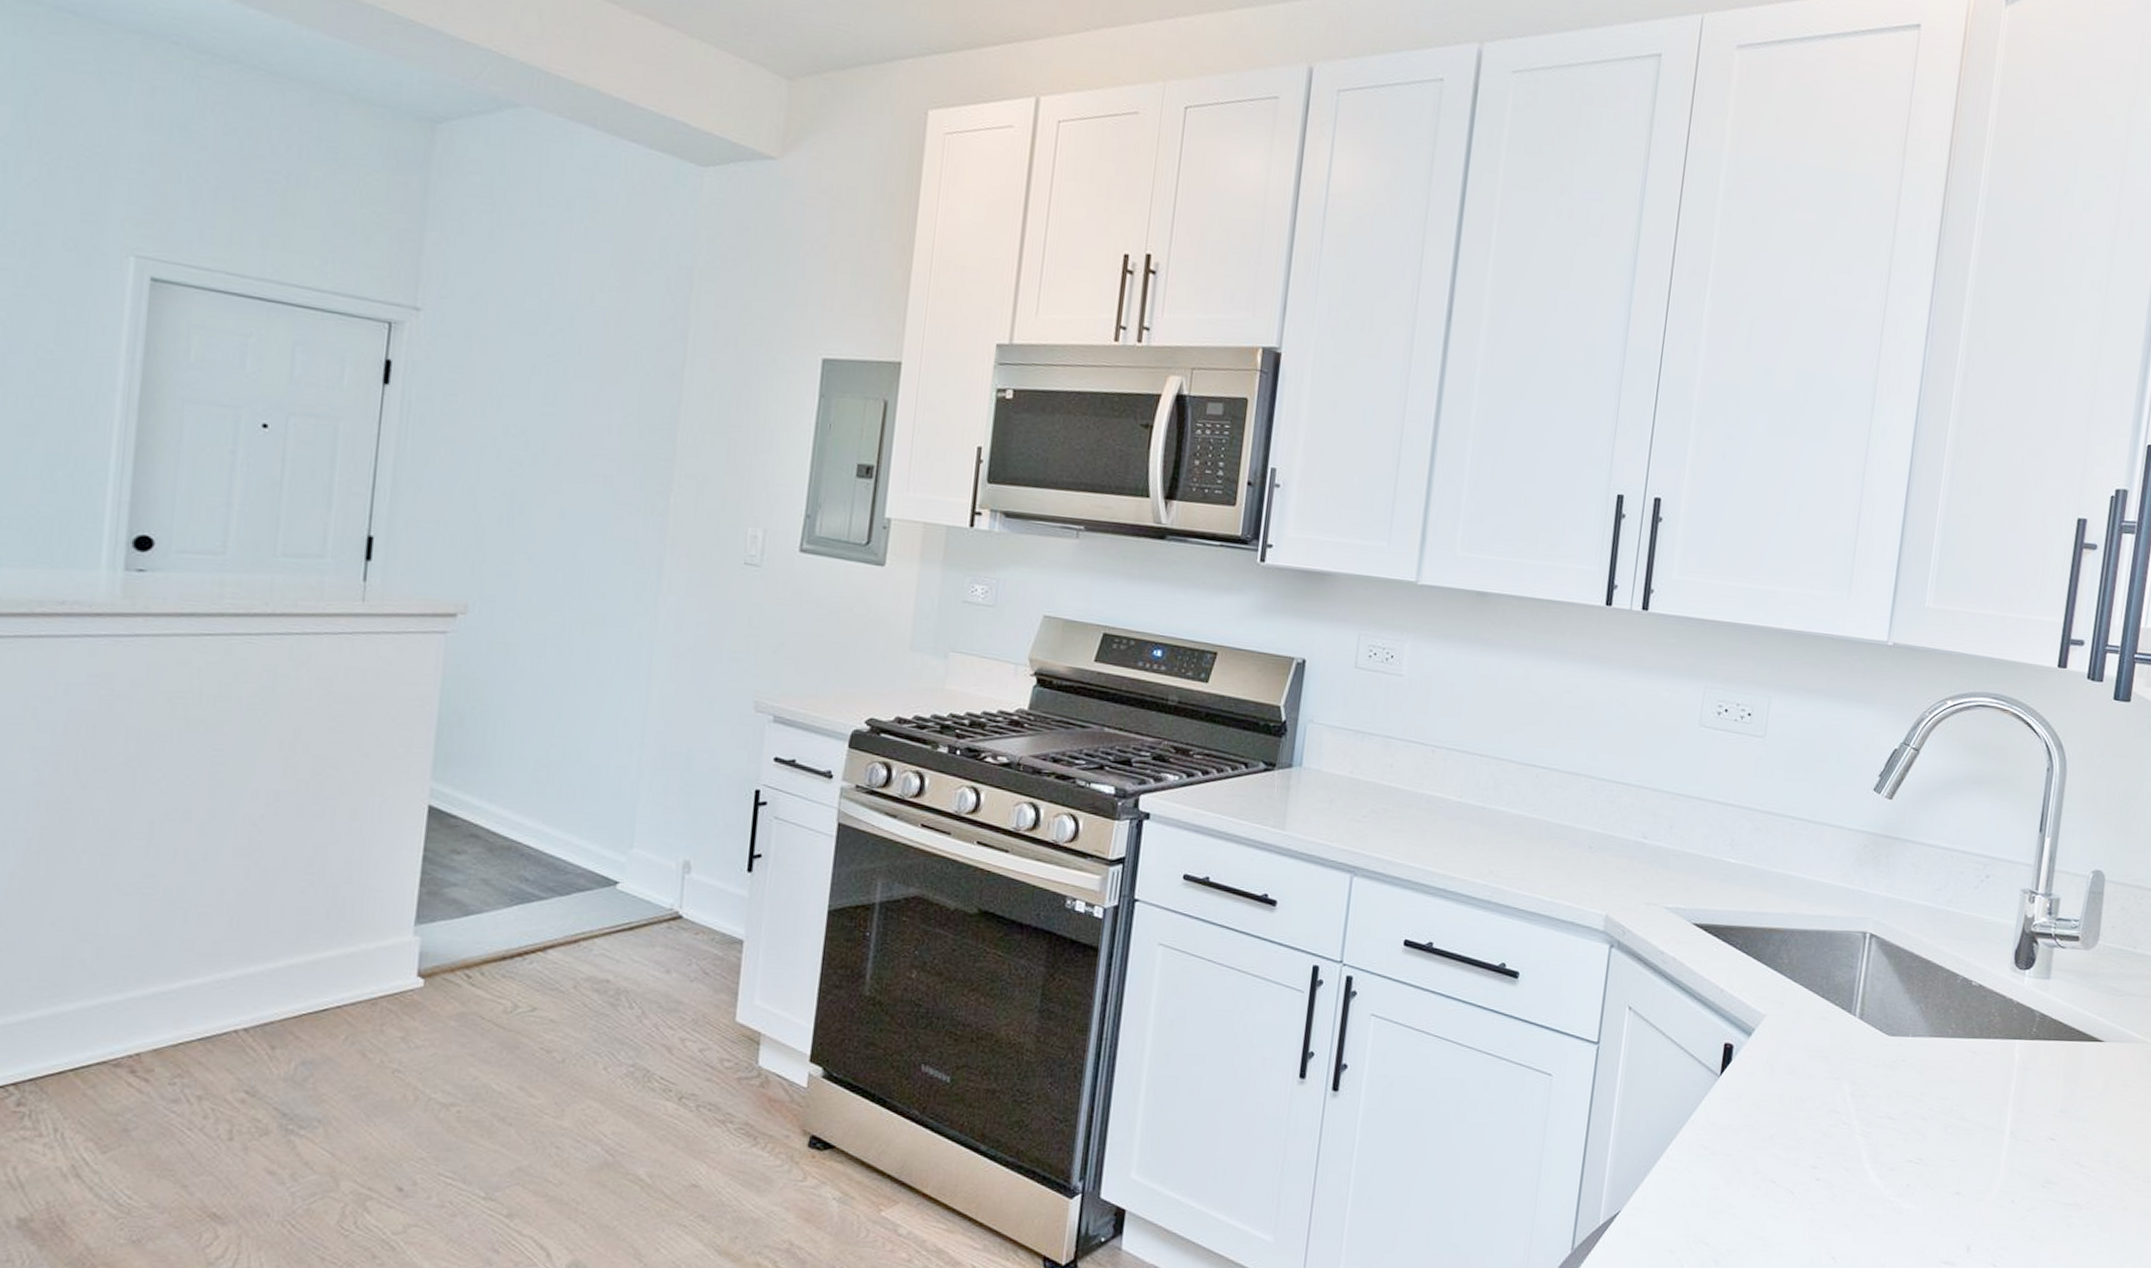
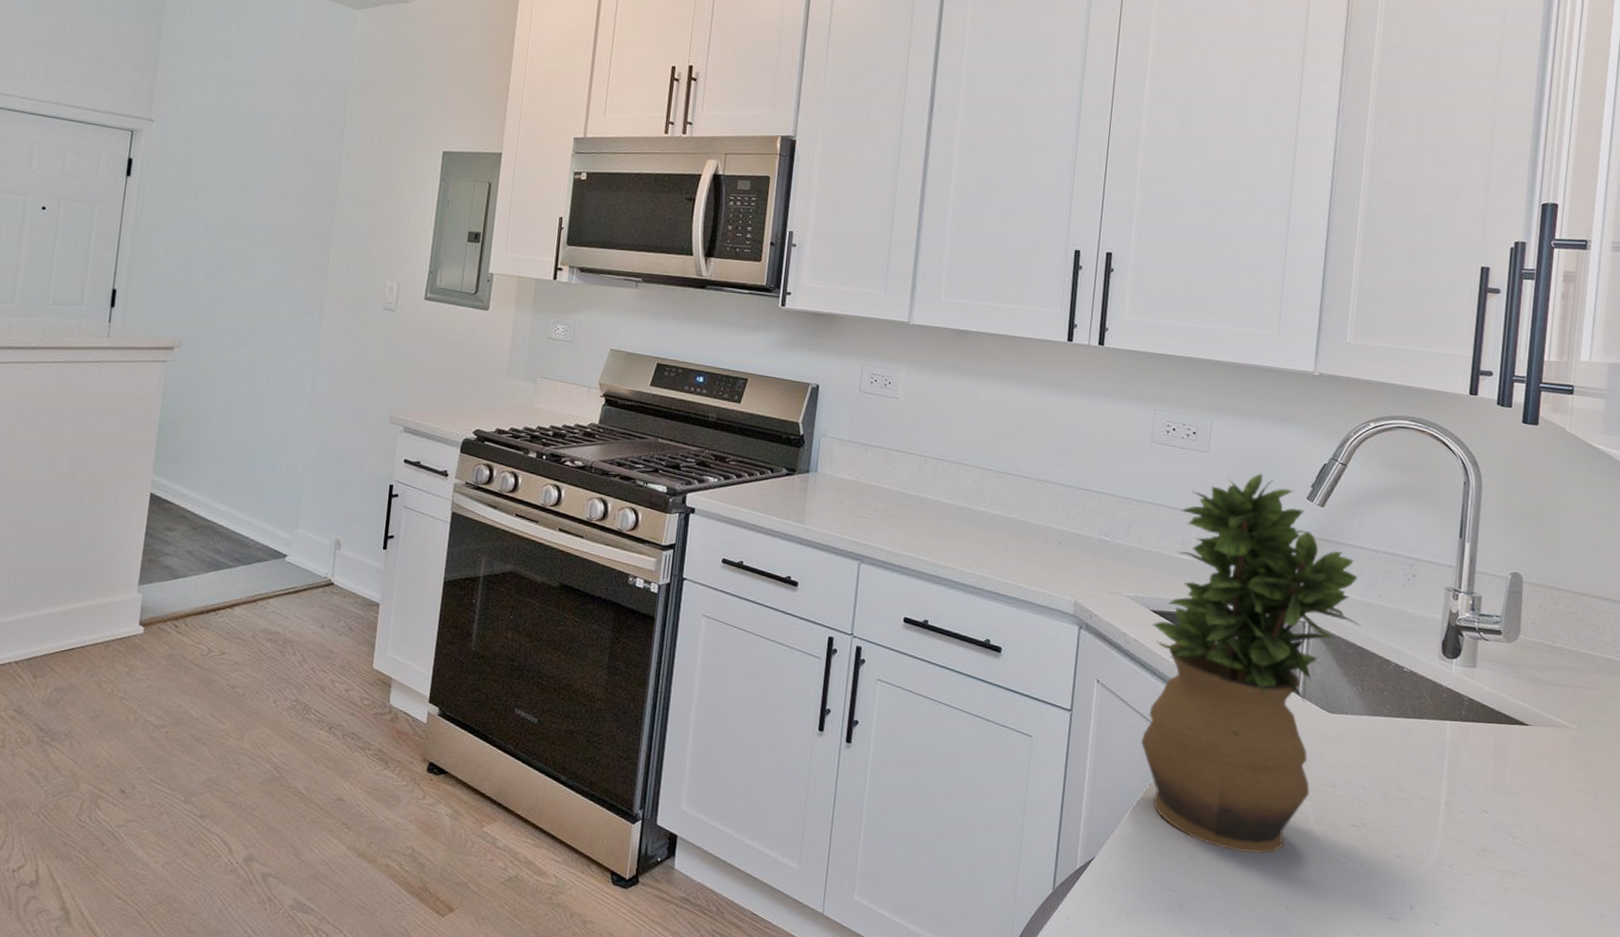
potted plant: none [1676,761,1928,1199] -> present [1140,473,1362,854]

